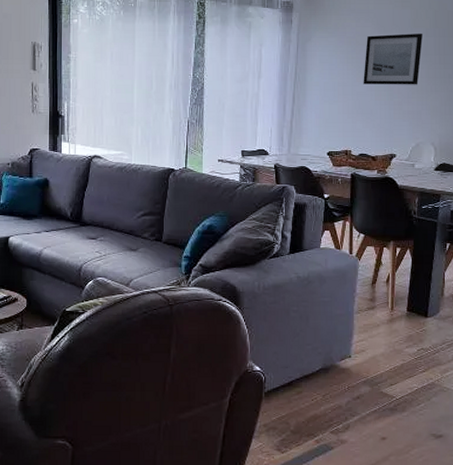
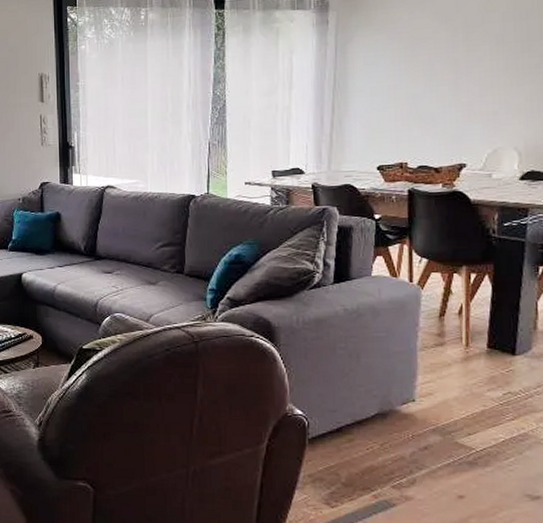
wall art: present [363,33,423,85] -> none [420,19,498,85]

